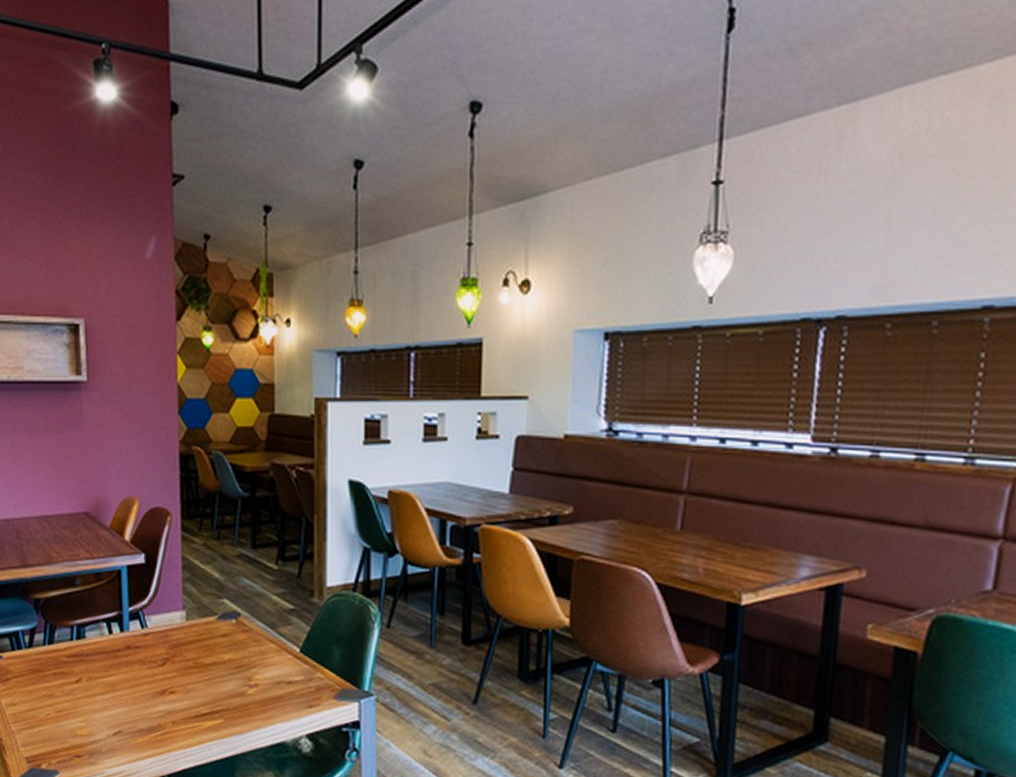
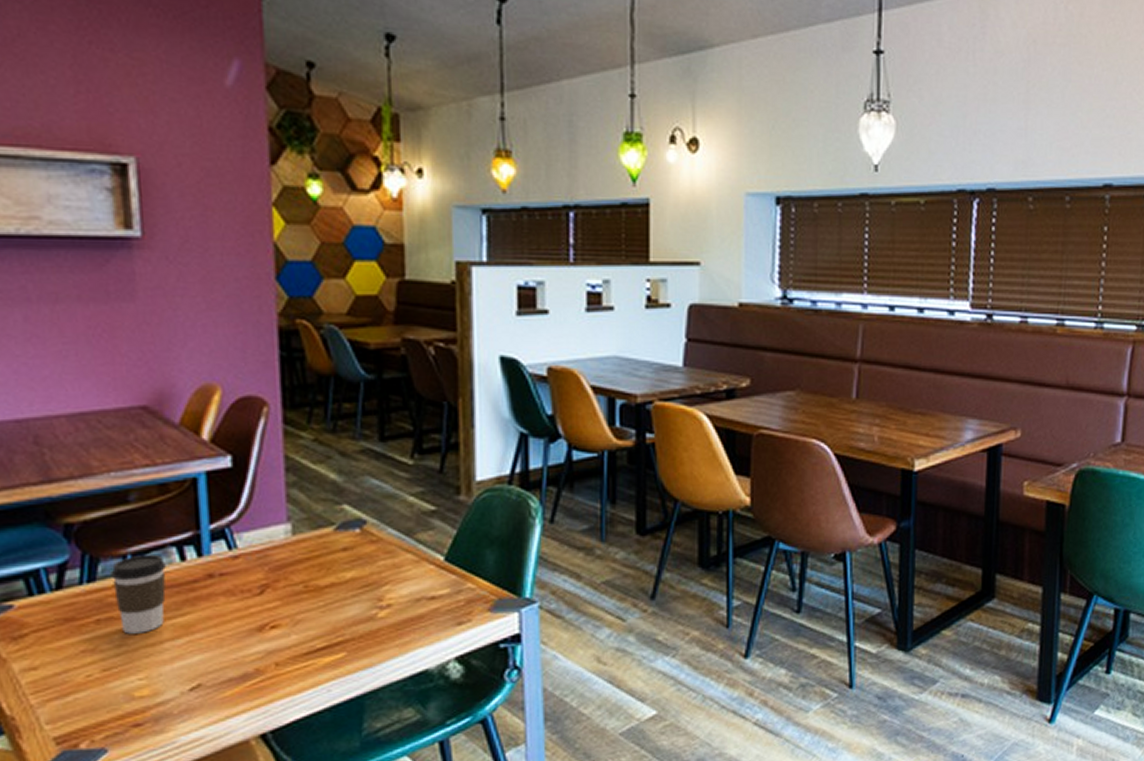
coffee cup: none [63,626,99,687] -> present [110,554,166,634]

